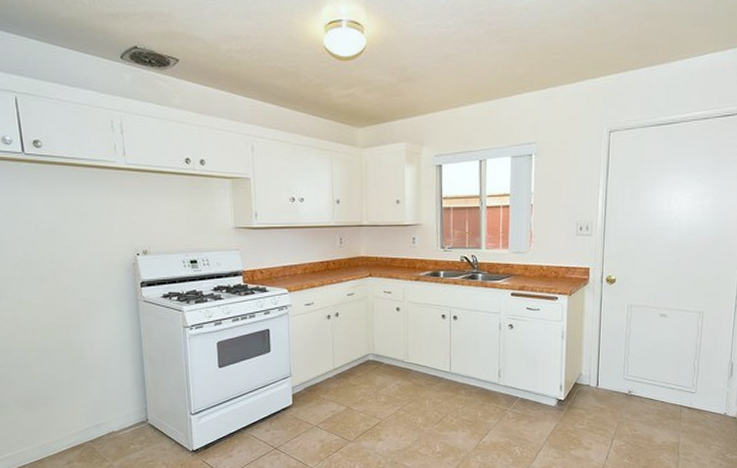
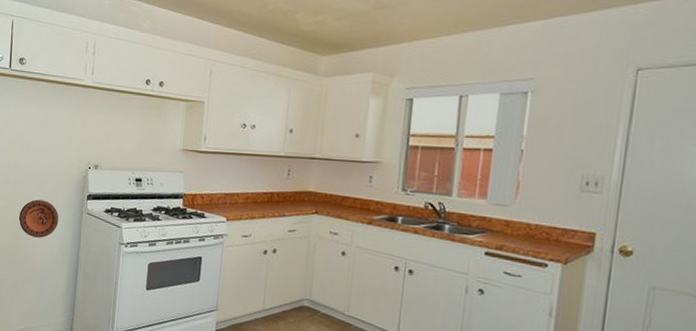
decorative plate: none [65,292,113,332] -> present [18,199,59,238]

